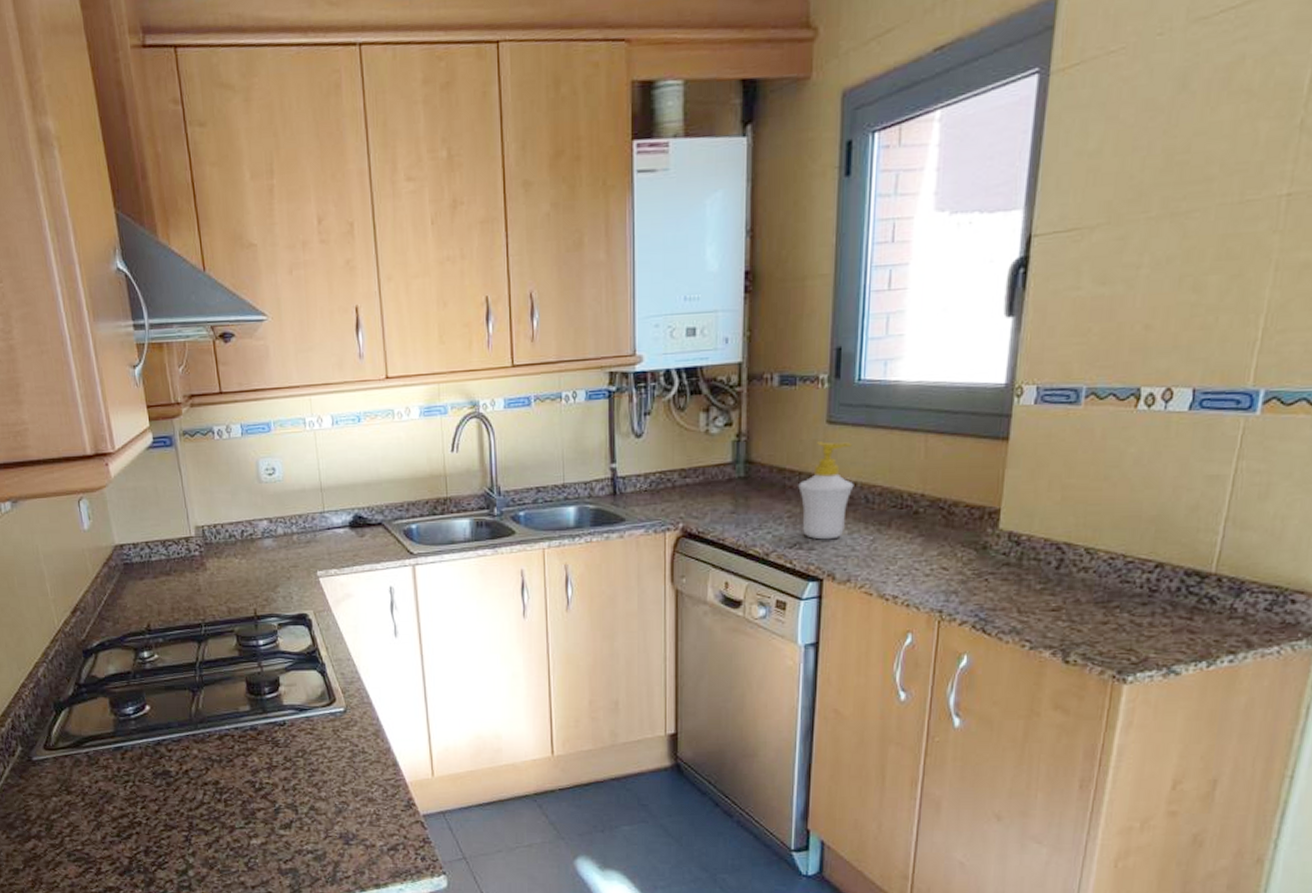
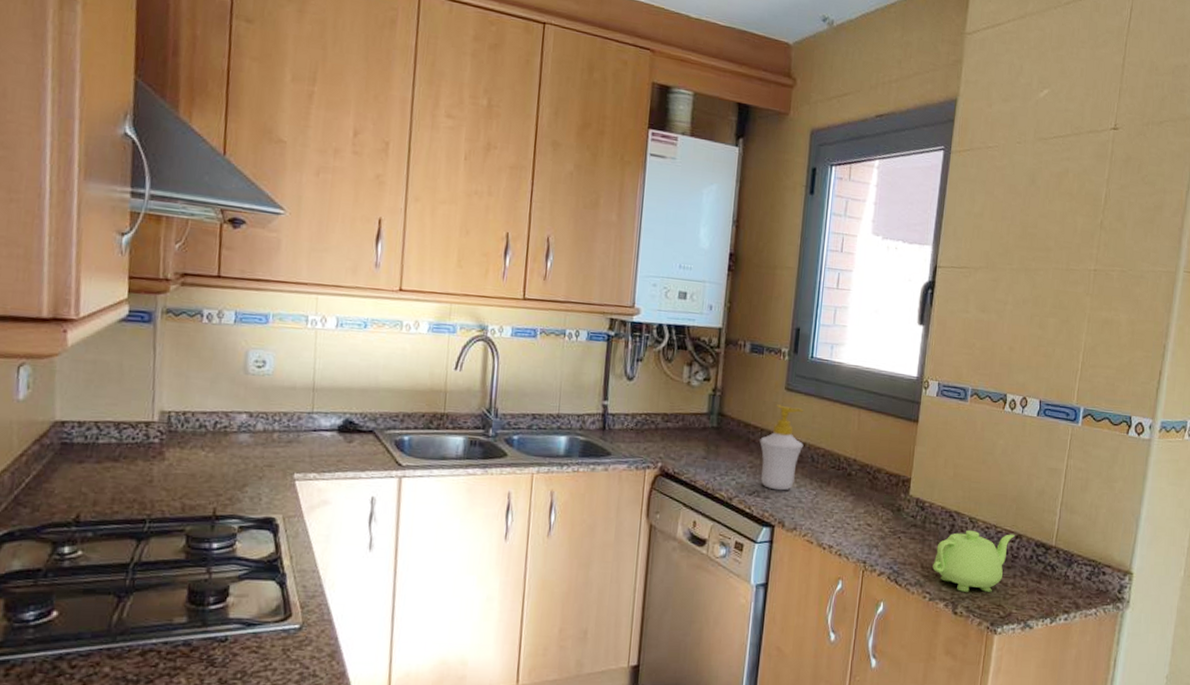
teapot: none [1033,563,1153,637] -> present [932,529,1015,592]

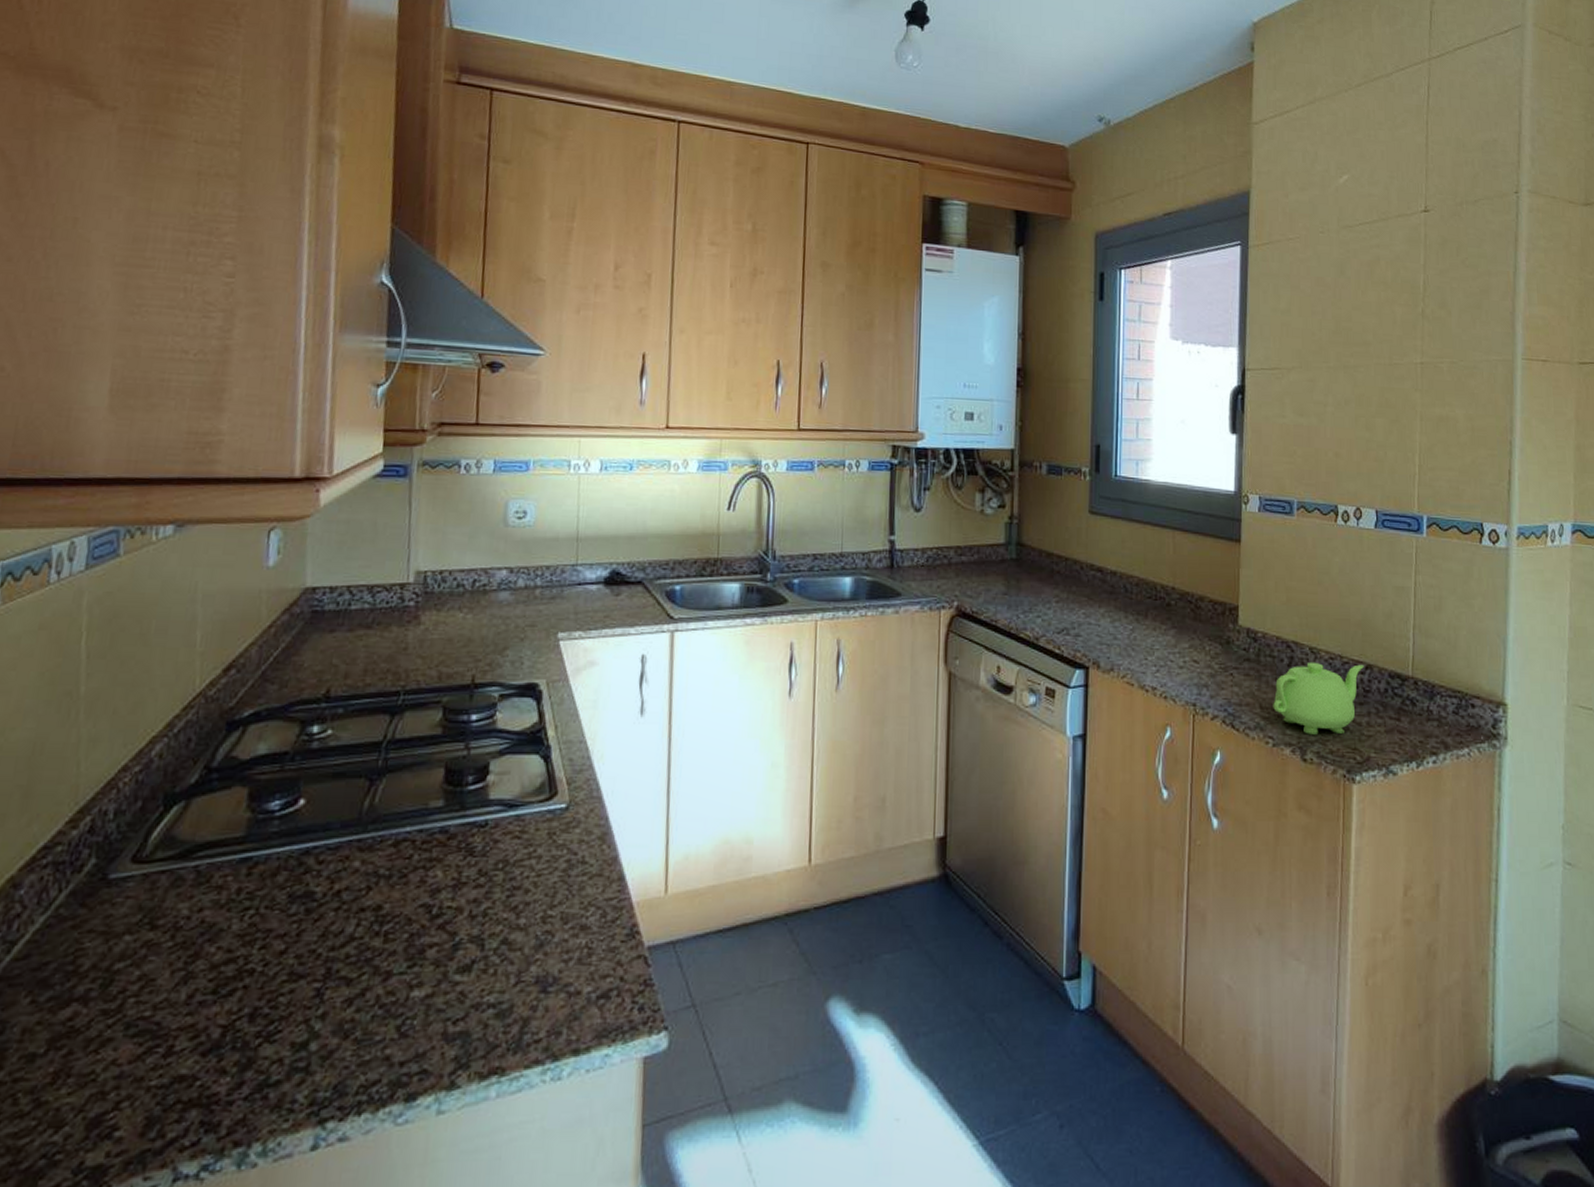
soap bottle: present [759,404,804,491] -> none [1065,530,1114,627]

